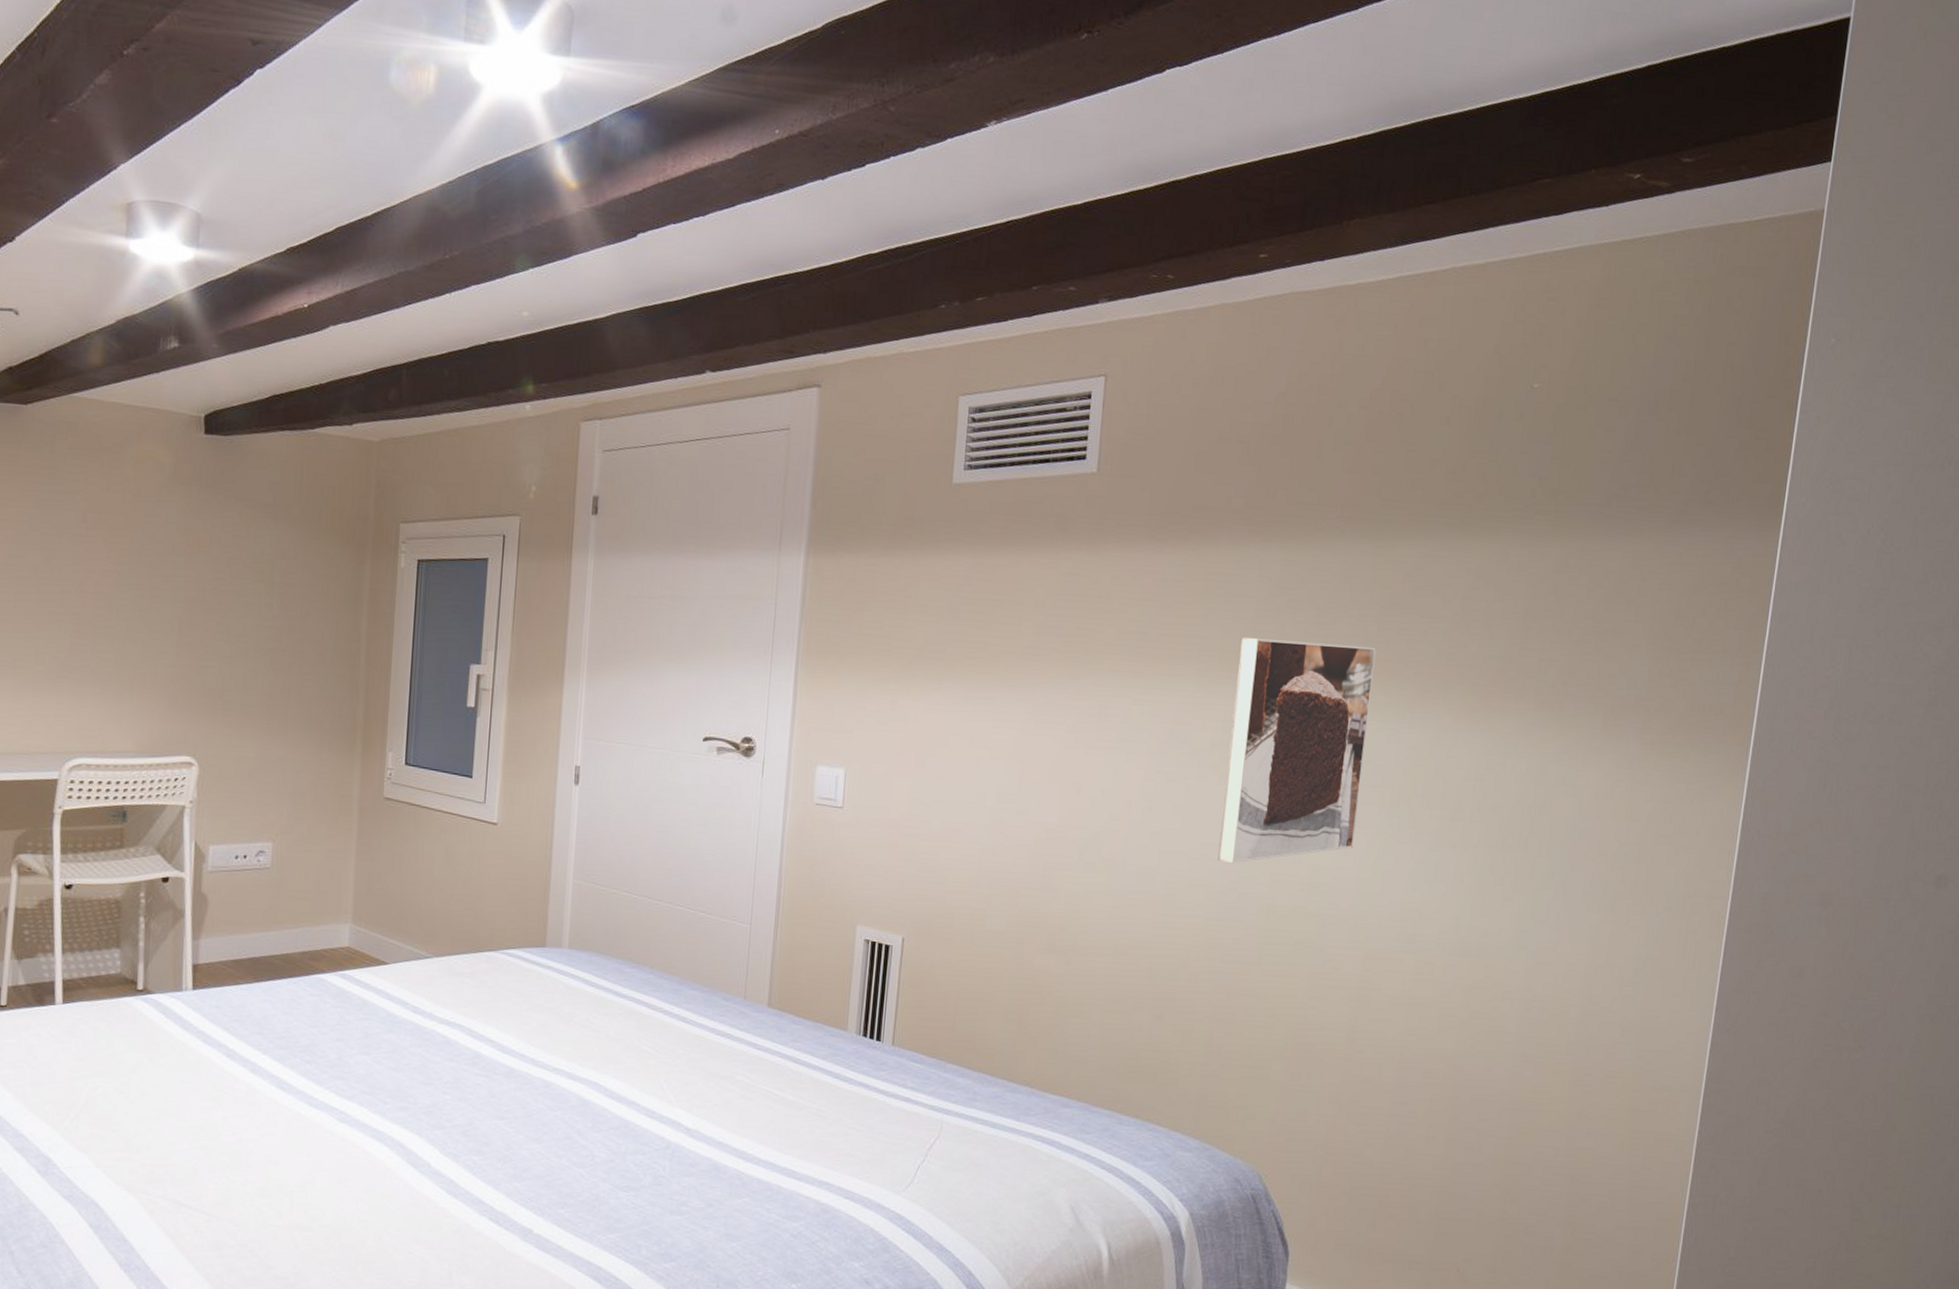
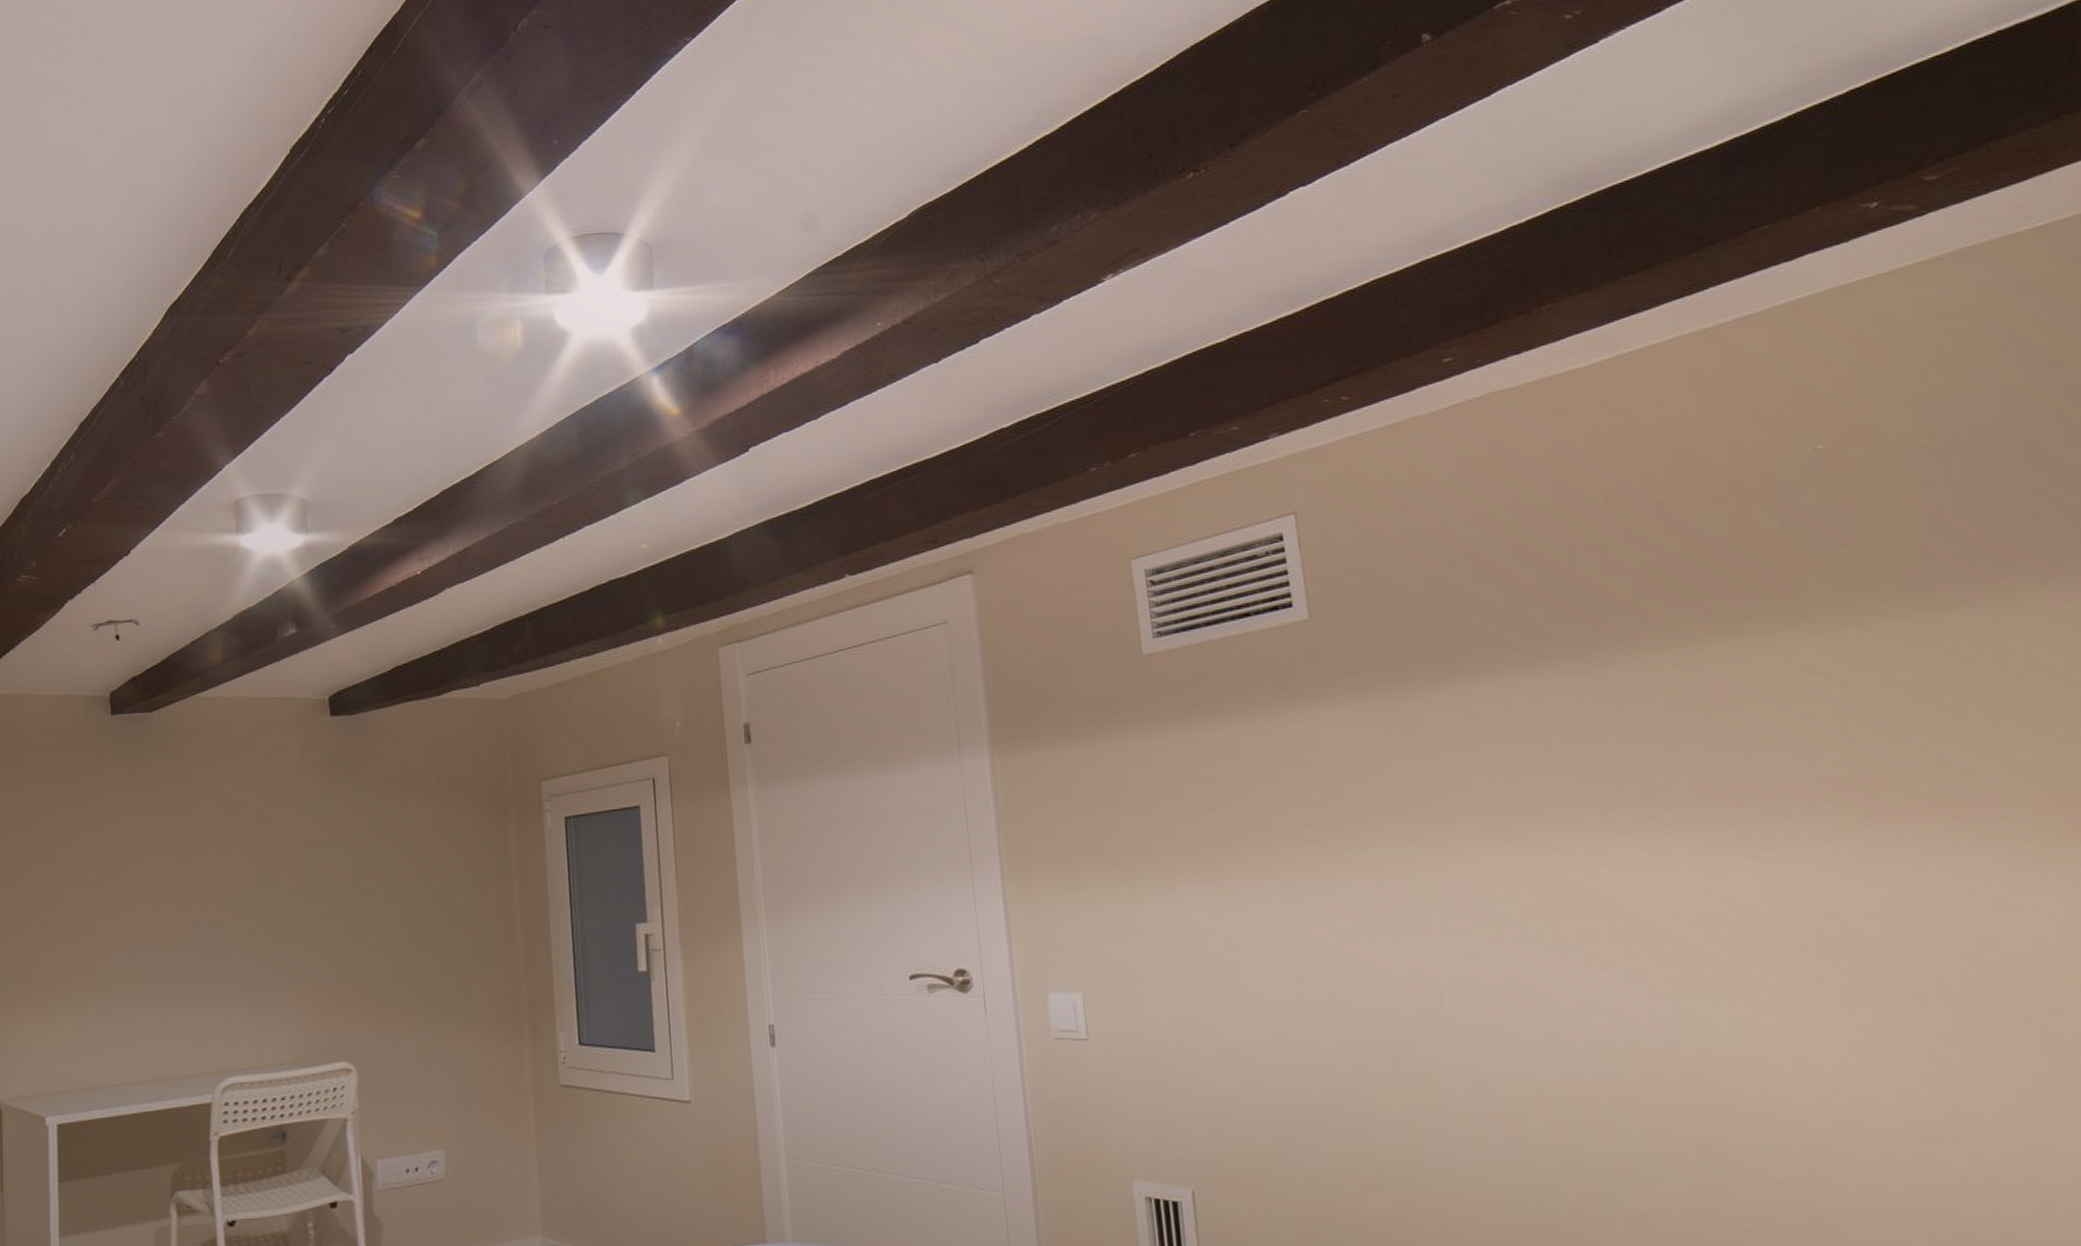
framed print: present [1217,637,1377,864] -> none [1531,772,1744,1056]

